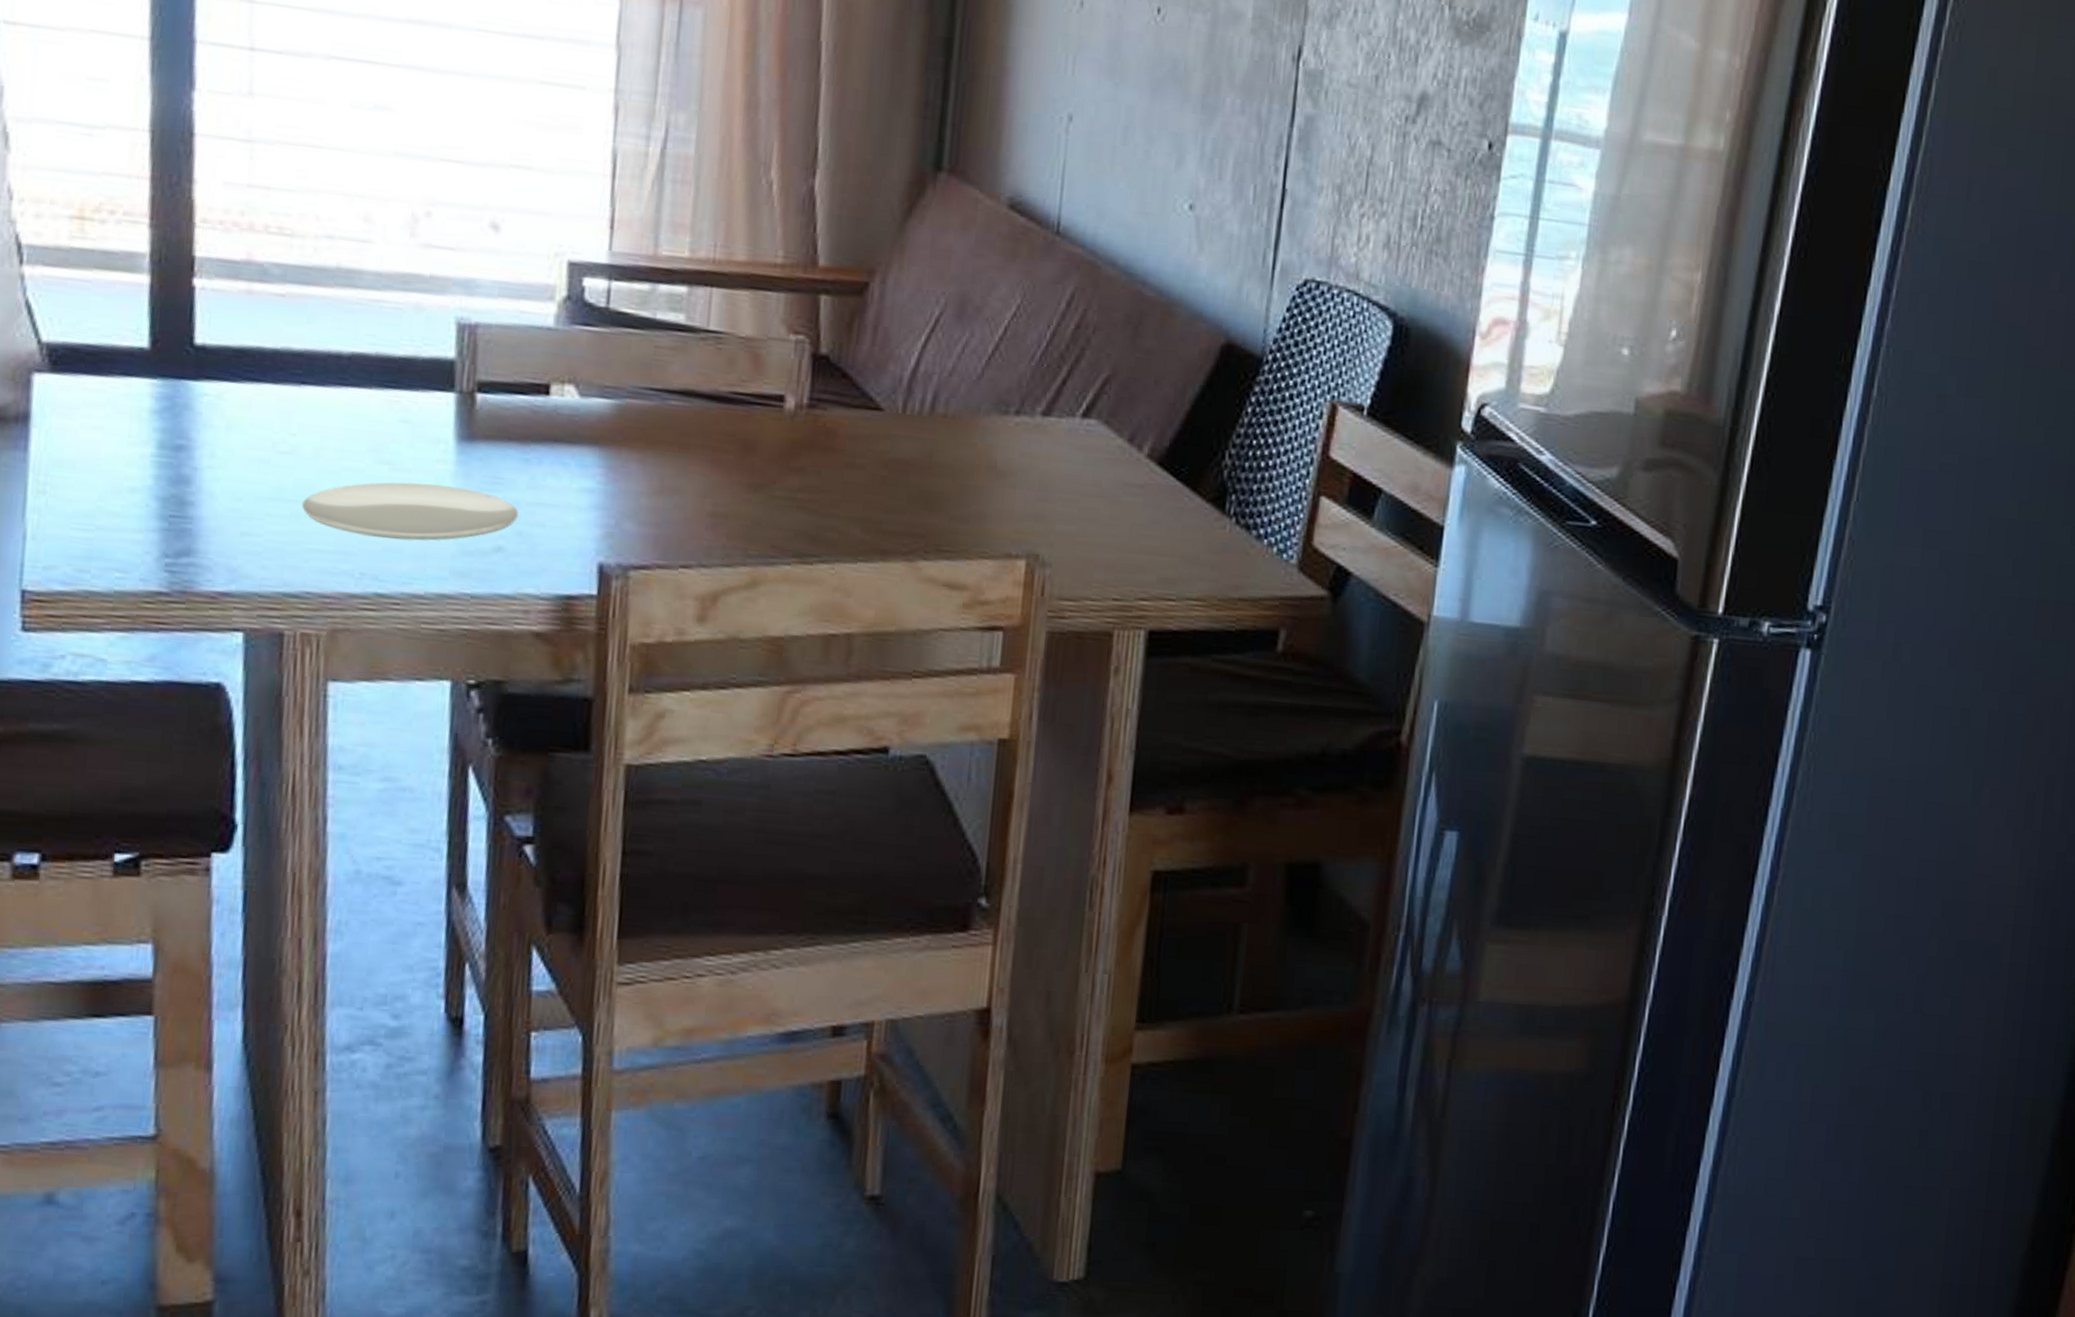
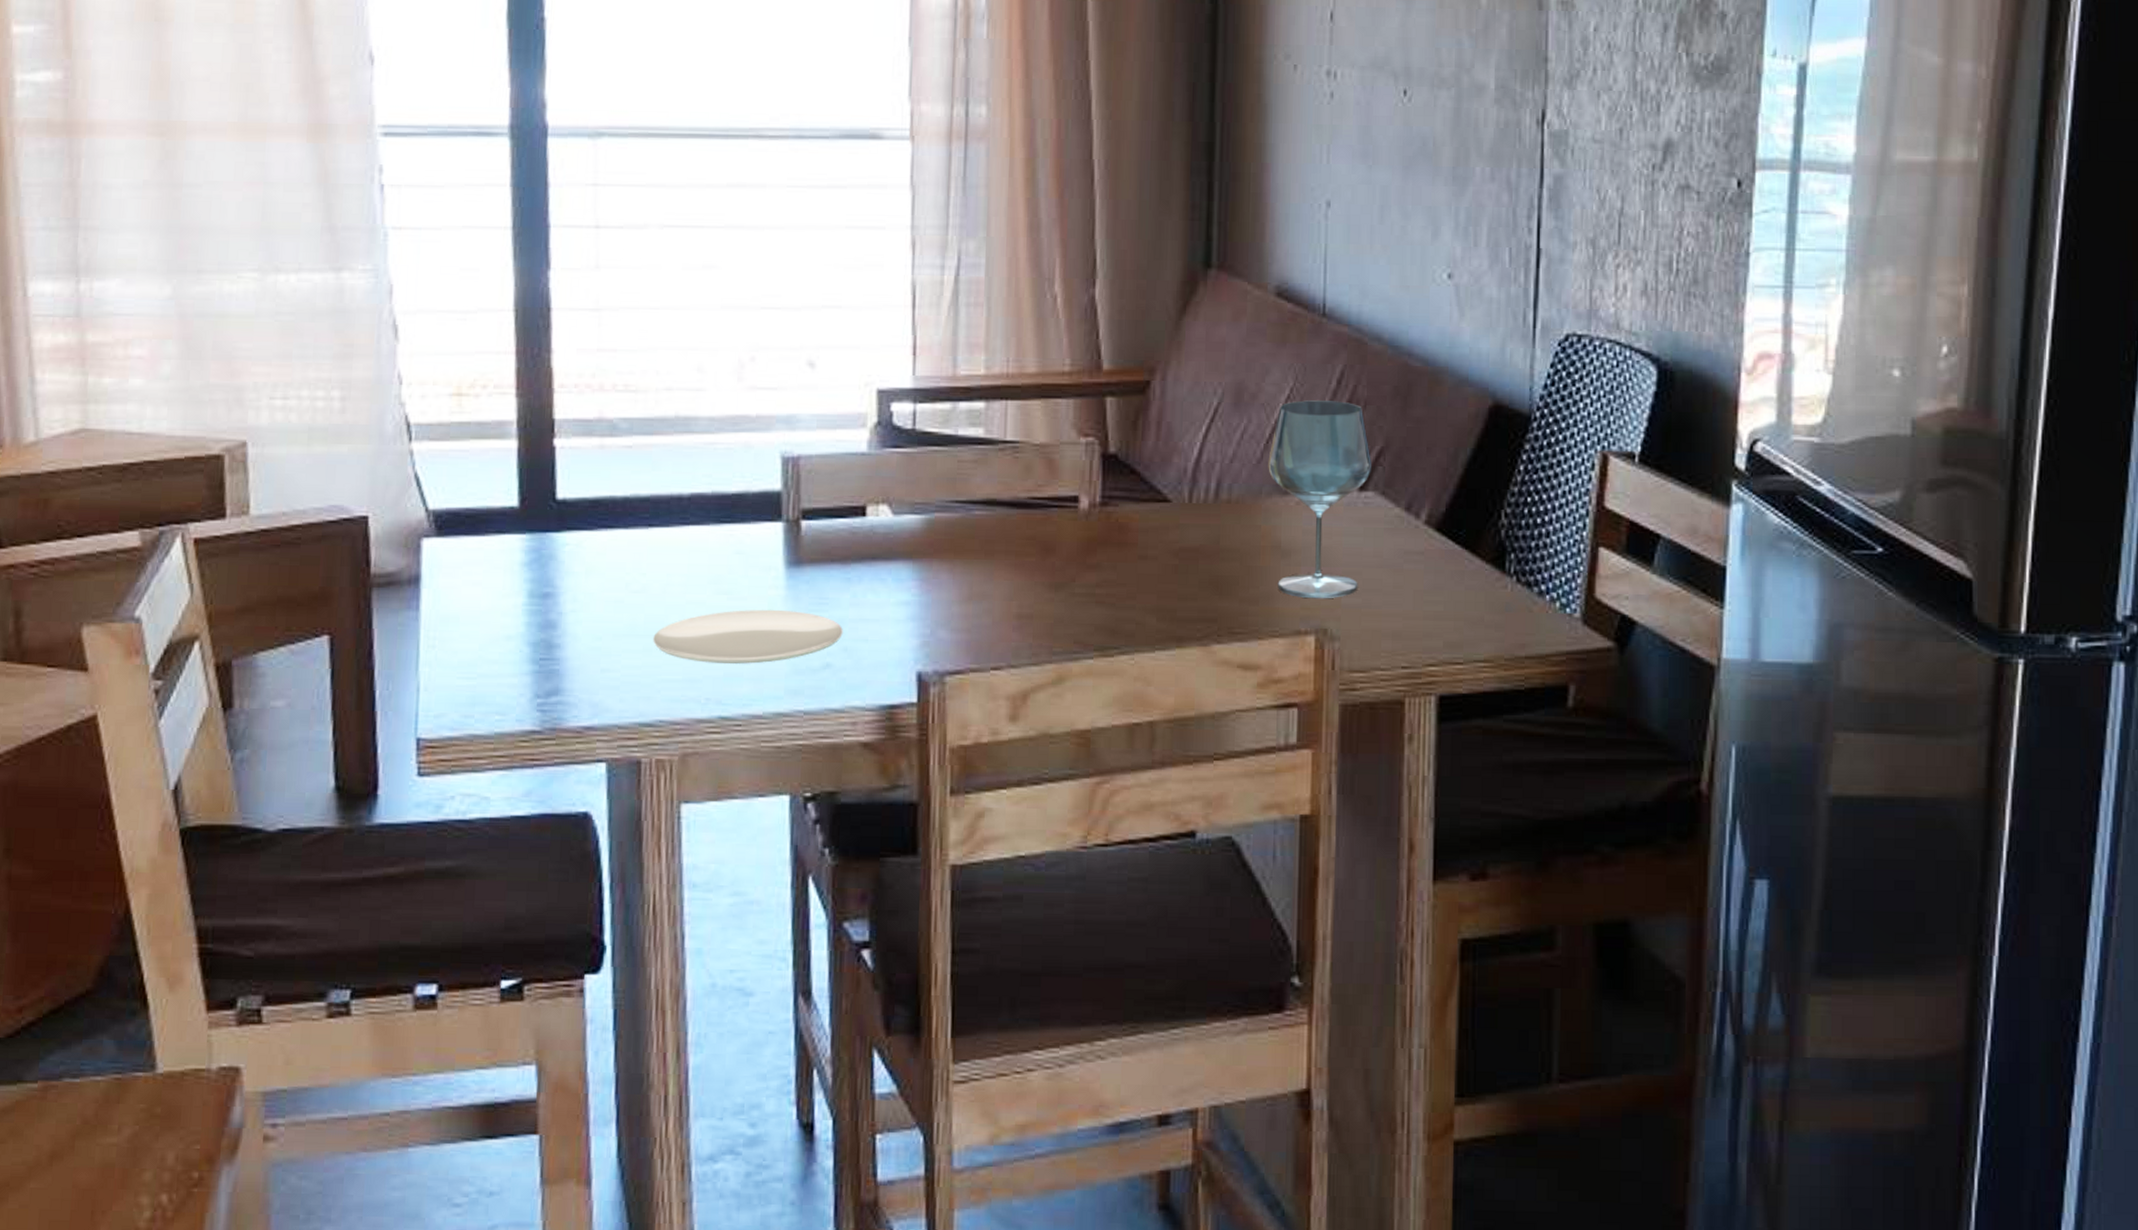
wine glass: none [988,319,1098,524] -> present [1268,400,1373,599]

